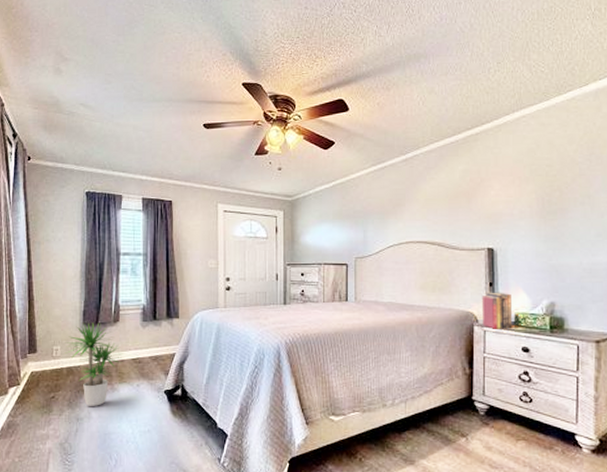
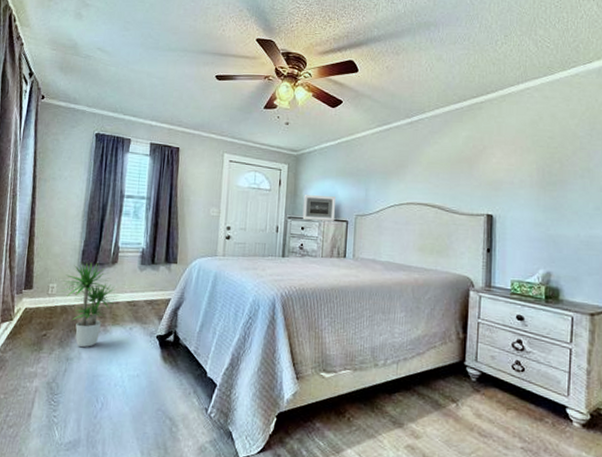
picture frame: none [301,240,335,266] -> present [302,195,336,222]
books: present [481,292,513,329] -> none [478,257,509,297]

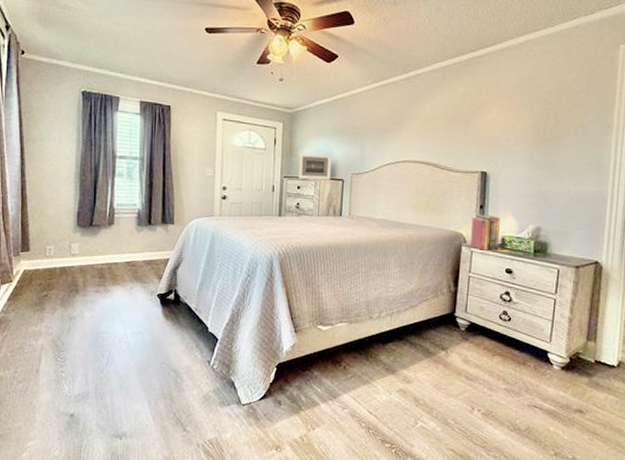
potted plant: present [60,262,120,347] -> none [58,224,119,306]
books: none [478,257,509,297] -> present [470,214,500,251]

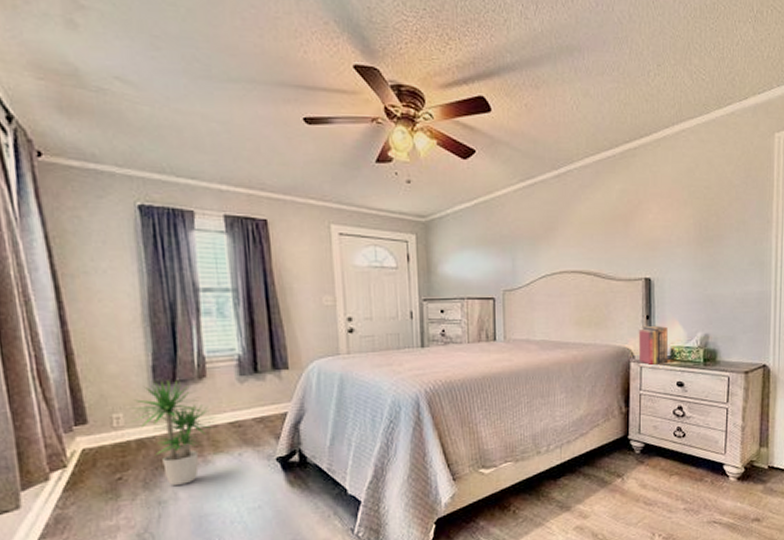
potted plant: none [58,224,119,306] -> present [130,380,219,485]
picture frame: present [298,154,332,181] -> none [439,270,480,302]

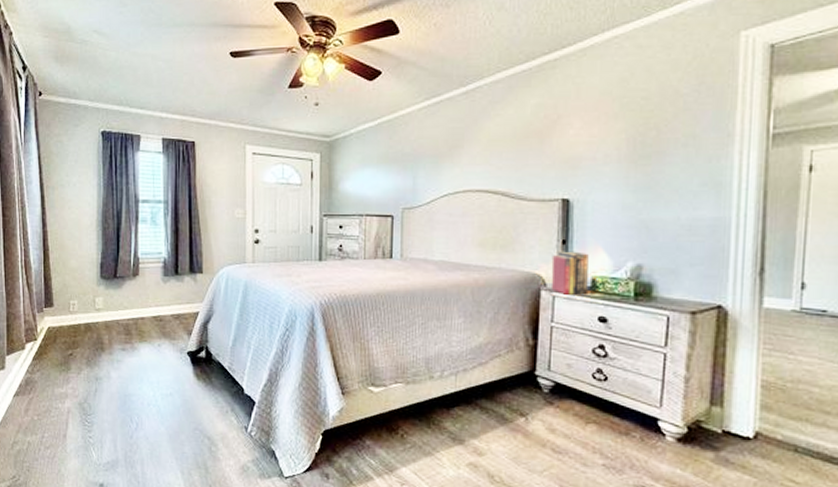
potted plant: present [130,380,219,485] -> none [82,276,145,366]

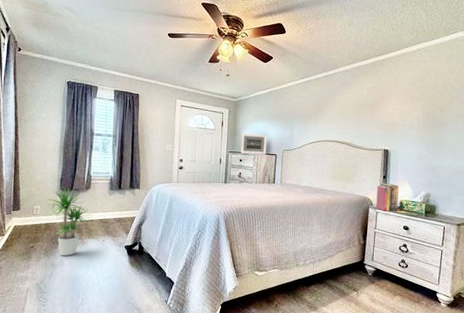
potted plant: none [82,276,145,366] -> present [43,188,94,256]
picture frame: none [340,188,379,218] -> present [240,134,268,156]

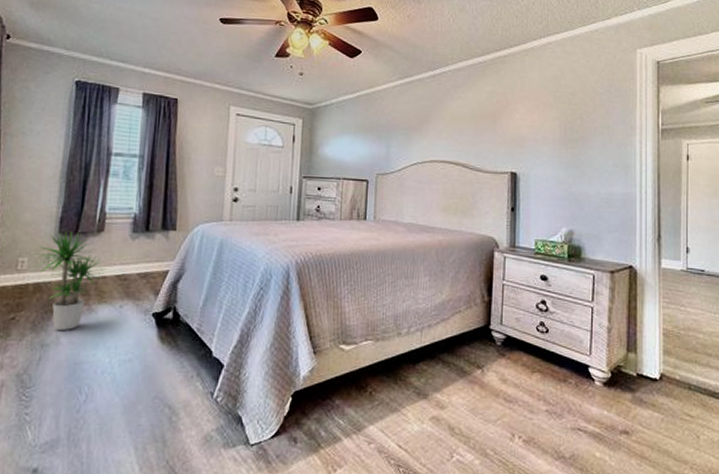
picture frame: present [240,134,268,156] -> none [318,152,356,182]
books: present [375,183,399,212] -> none [502,217,533,256]

